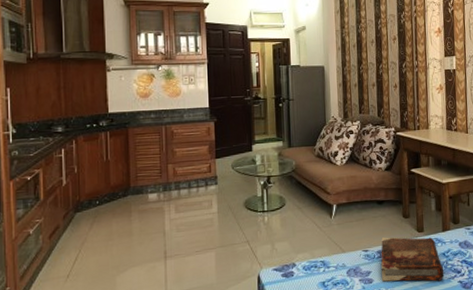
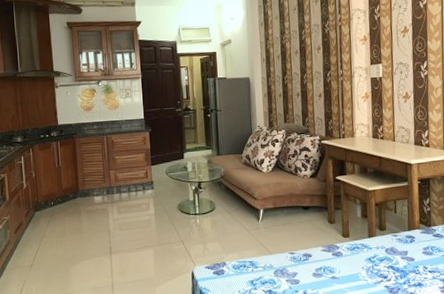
book: present [381,237,445,282] -> none [307,241,371,285]

